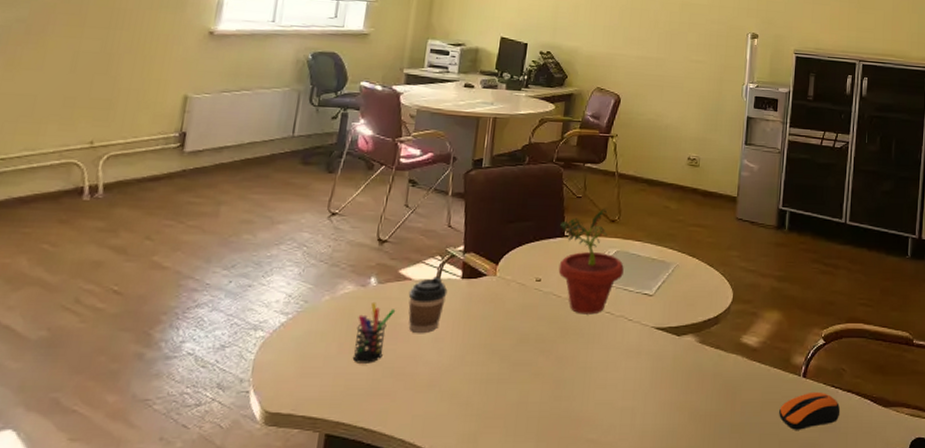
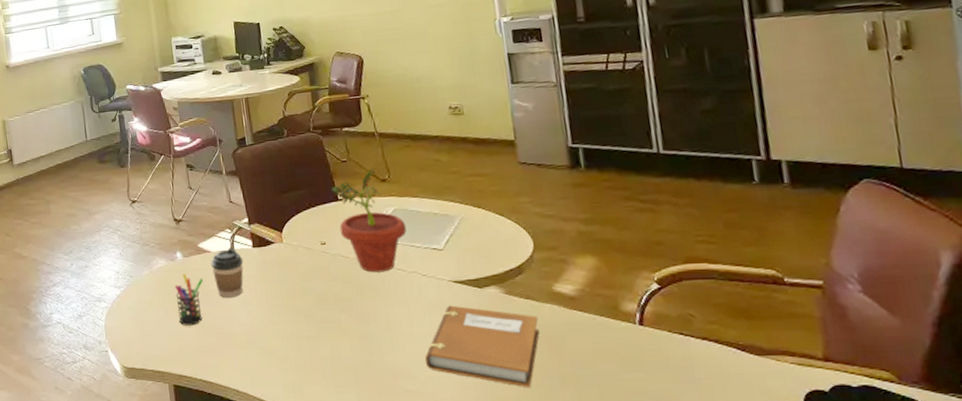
notebook: none [611,351,723,437] -> present [425,305,541,388]
computer mouse: present [779,391,841,430] -> none [617,340,698,381]

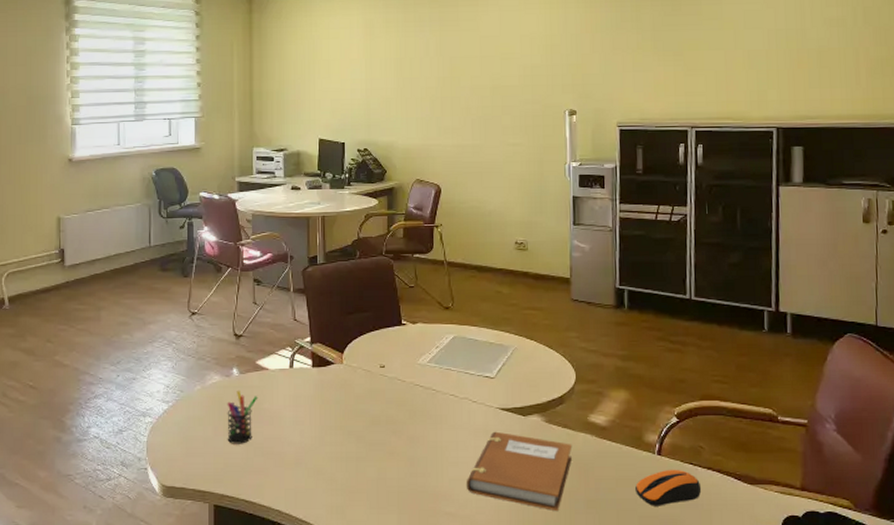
coffee cup: present [210,247,244,299] -> none [267,366,301,418]
potted plant: present [332,169,407,273] -> none [397,296,463,397]
computer mouse: none [617,340,698,381] -> present [635,469,702,506]

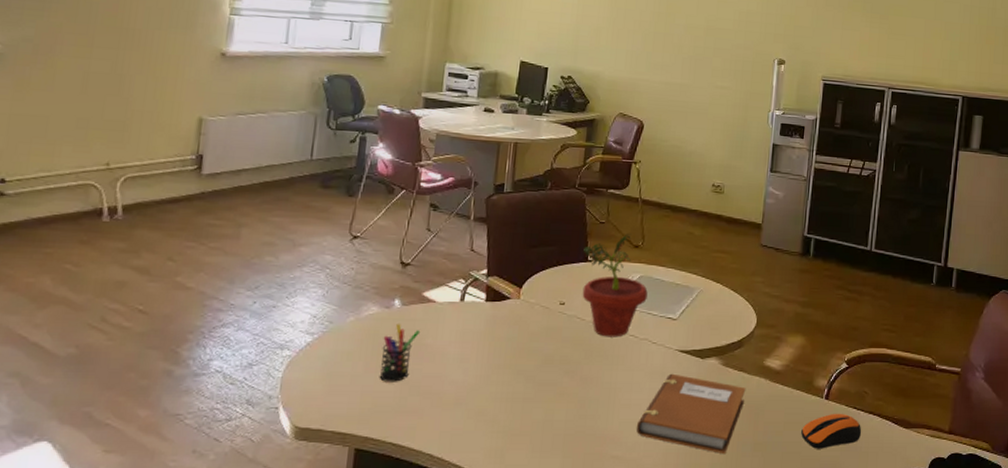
potted plant: none [397,296,463,397] -> present [582,234,648,337]

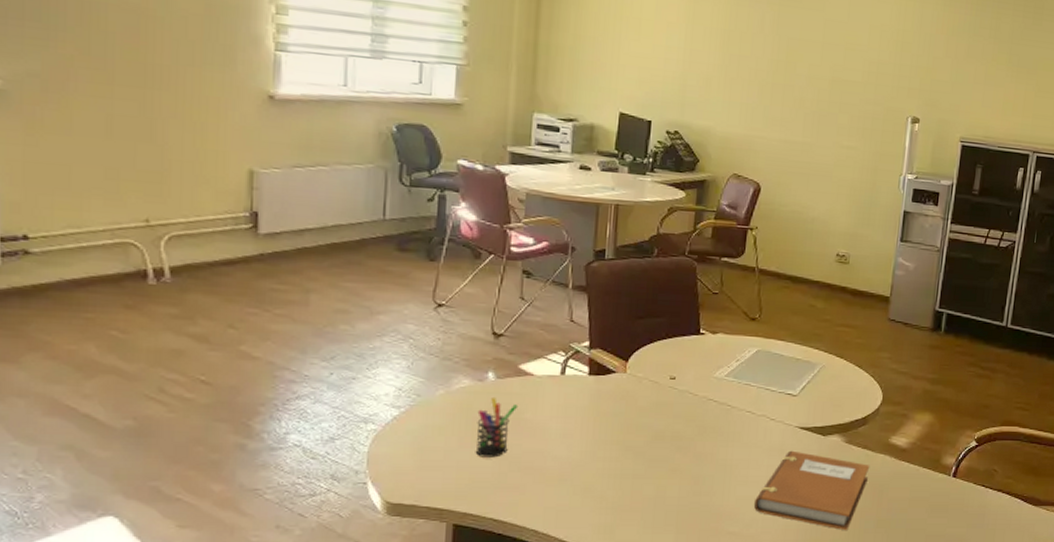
potted plant: present [582,234,648,337] -> none [694,305,766,414]
computer mouse: present [801,413,862,449] -> none [927,490,990,526]

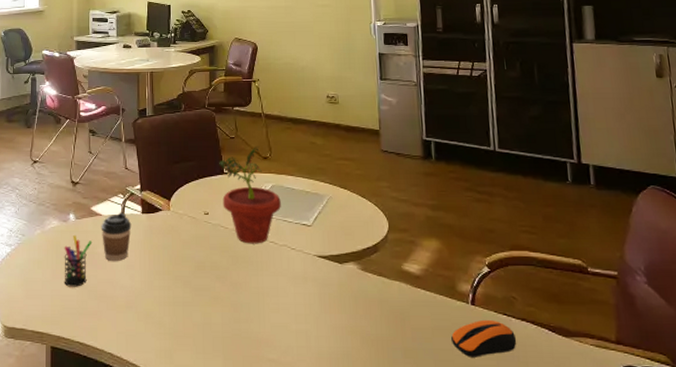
coffee cup: none [531,372,574,430] -> present [101,212,132,262]
potted plant: none [694,305,766,414] -> present [219,147,281,244]
notebook: present [753,450,870,531] -> none [287,278,389,361]
computer mouse: none [927,490,990,526] -> present [451,319,517,358]

